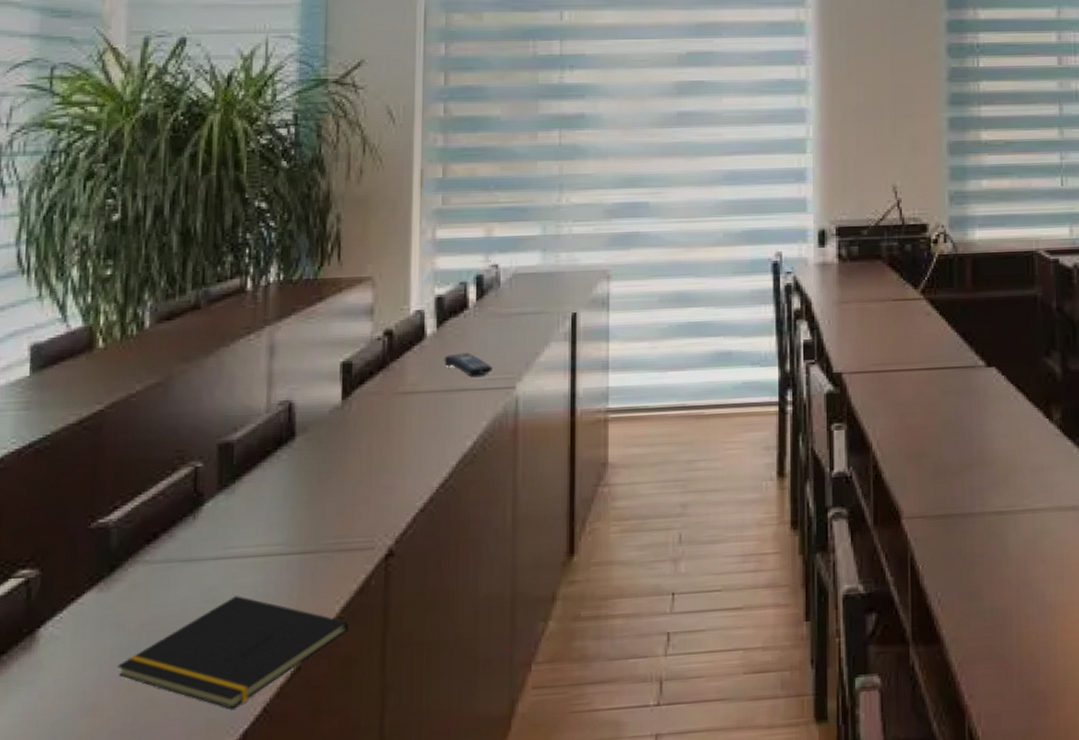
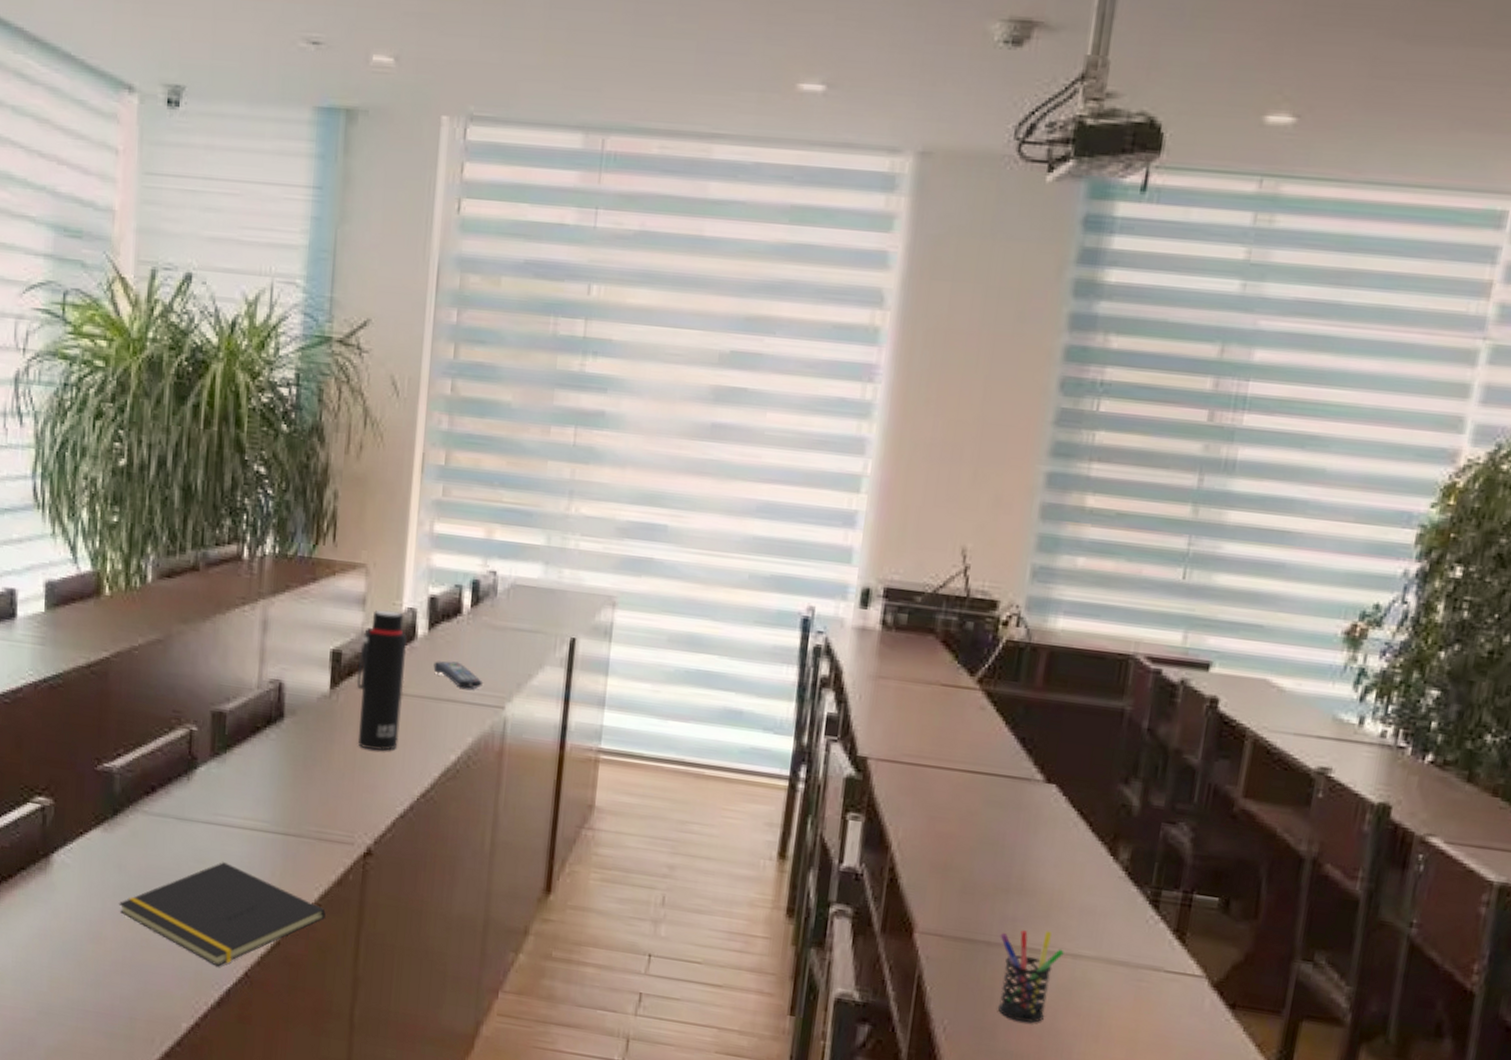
water bottle: none [368,316,416,452] -> present [356,610,407,751]
pen holder: none [972,493,1025,579] -> present [997,930,1064,1023]

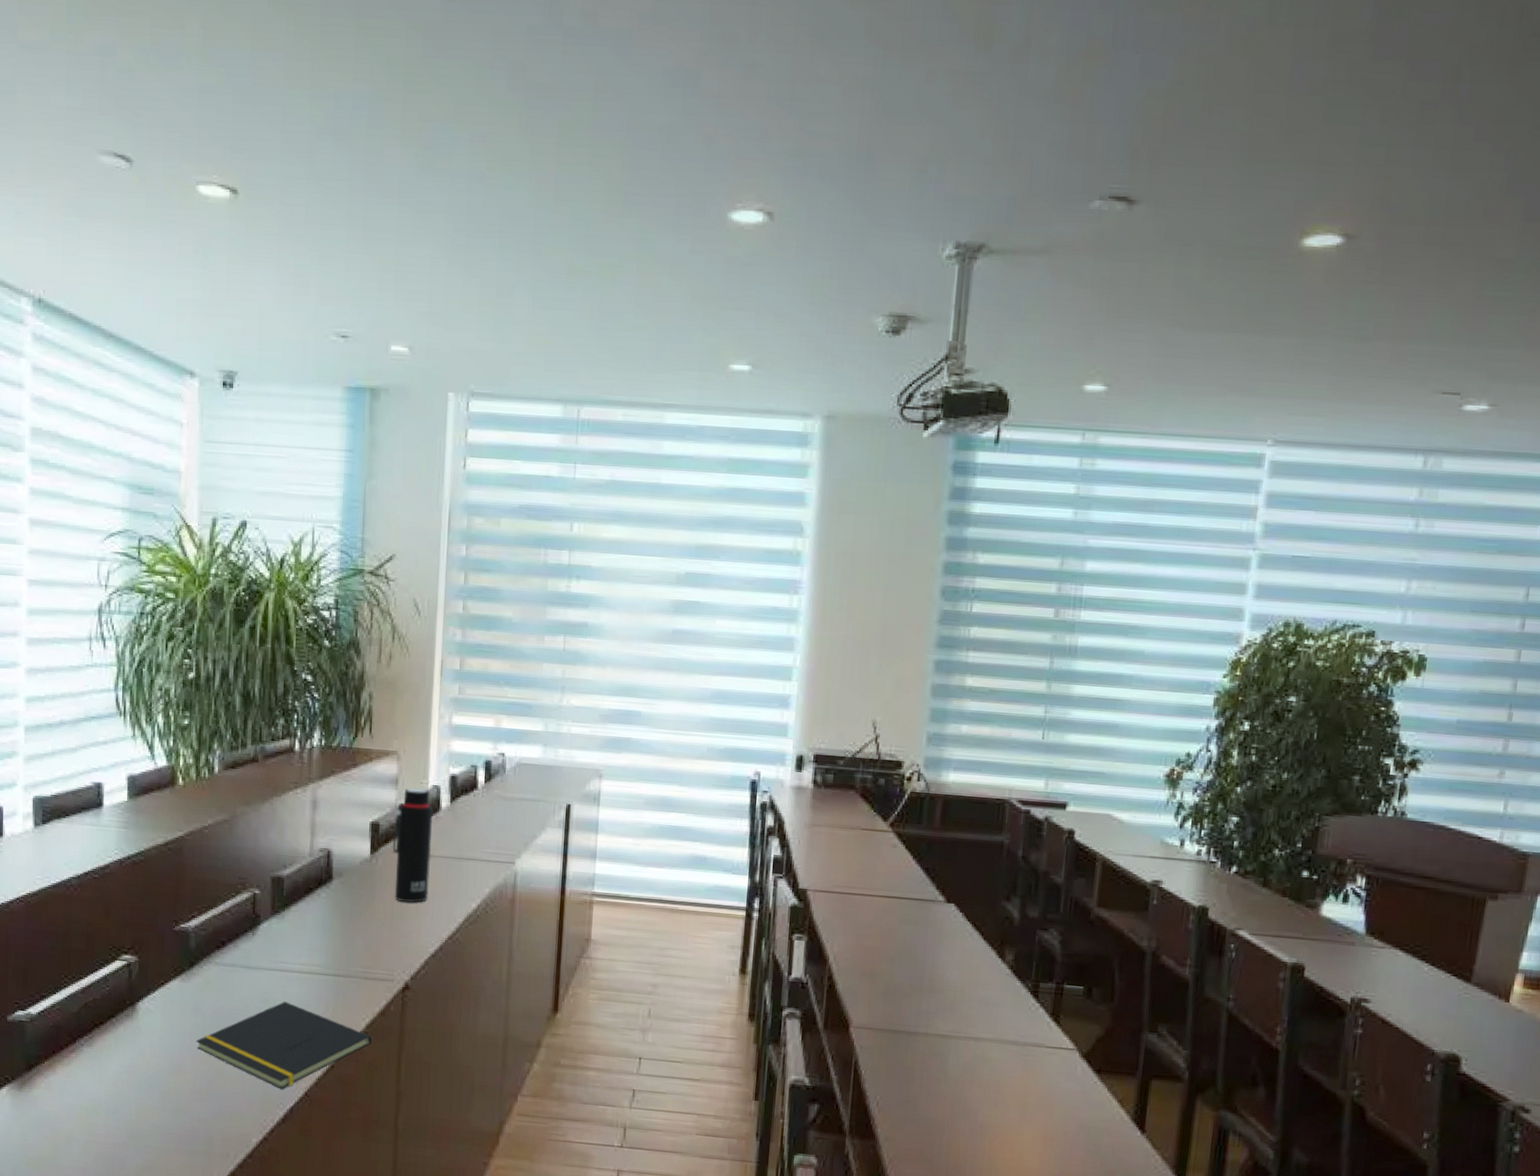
remote control: present [433,661,482,689] -> none [455,827,496,849]
pen holder: present [997,930,1064,1023] -> none [917,1020,967,1095]

